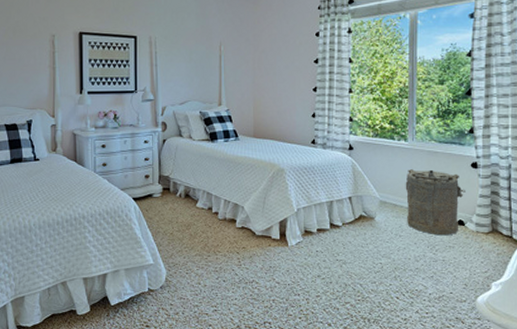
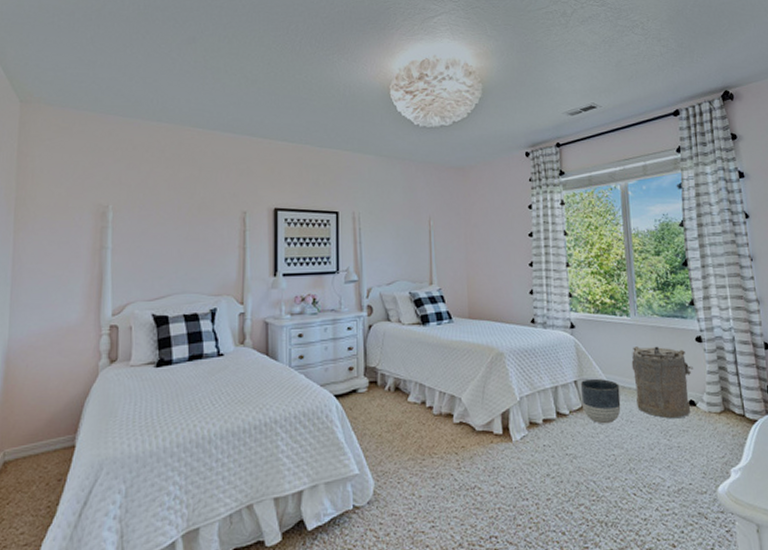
planter: none [354,196,392,236] -> present [580,378,621,424]

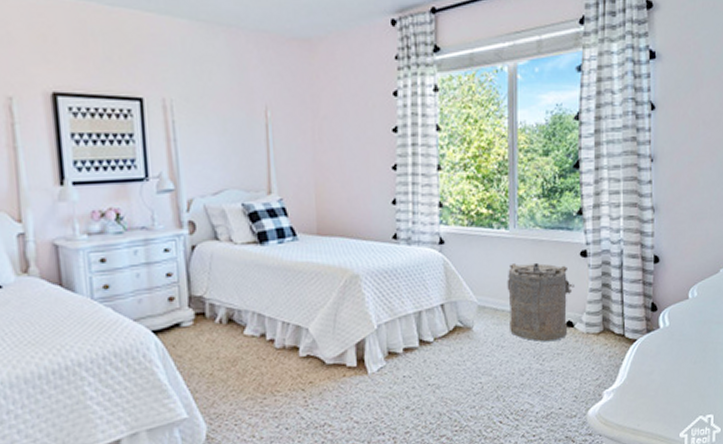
planter: present [580,378,621,424] -> none [447,300,492,351]

